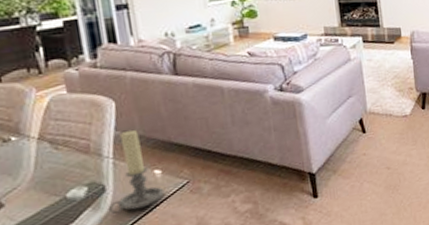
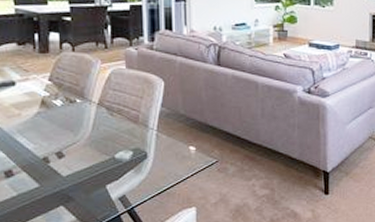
candle holder: present [109,129,165,214] -> none [148,108,196,178]

